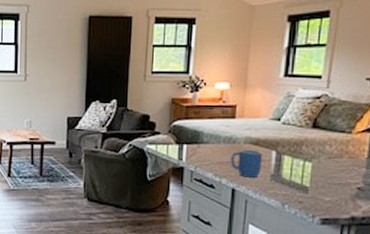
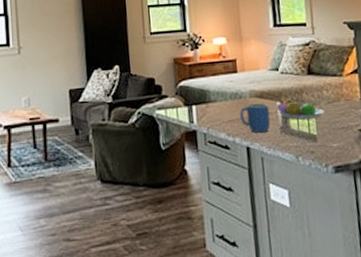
fruit bowl: none [271,149,323,171] -> present [277,99,325,120]

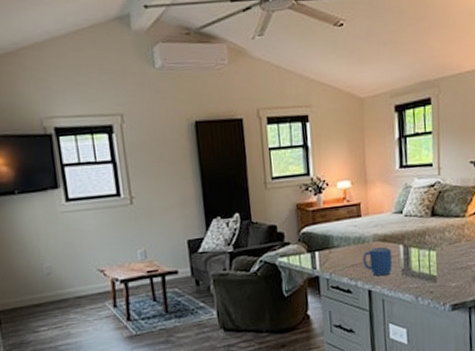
fruit bowl: present [277,99,325,120] -> none [399,241,446,262]

